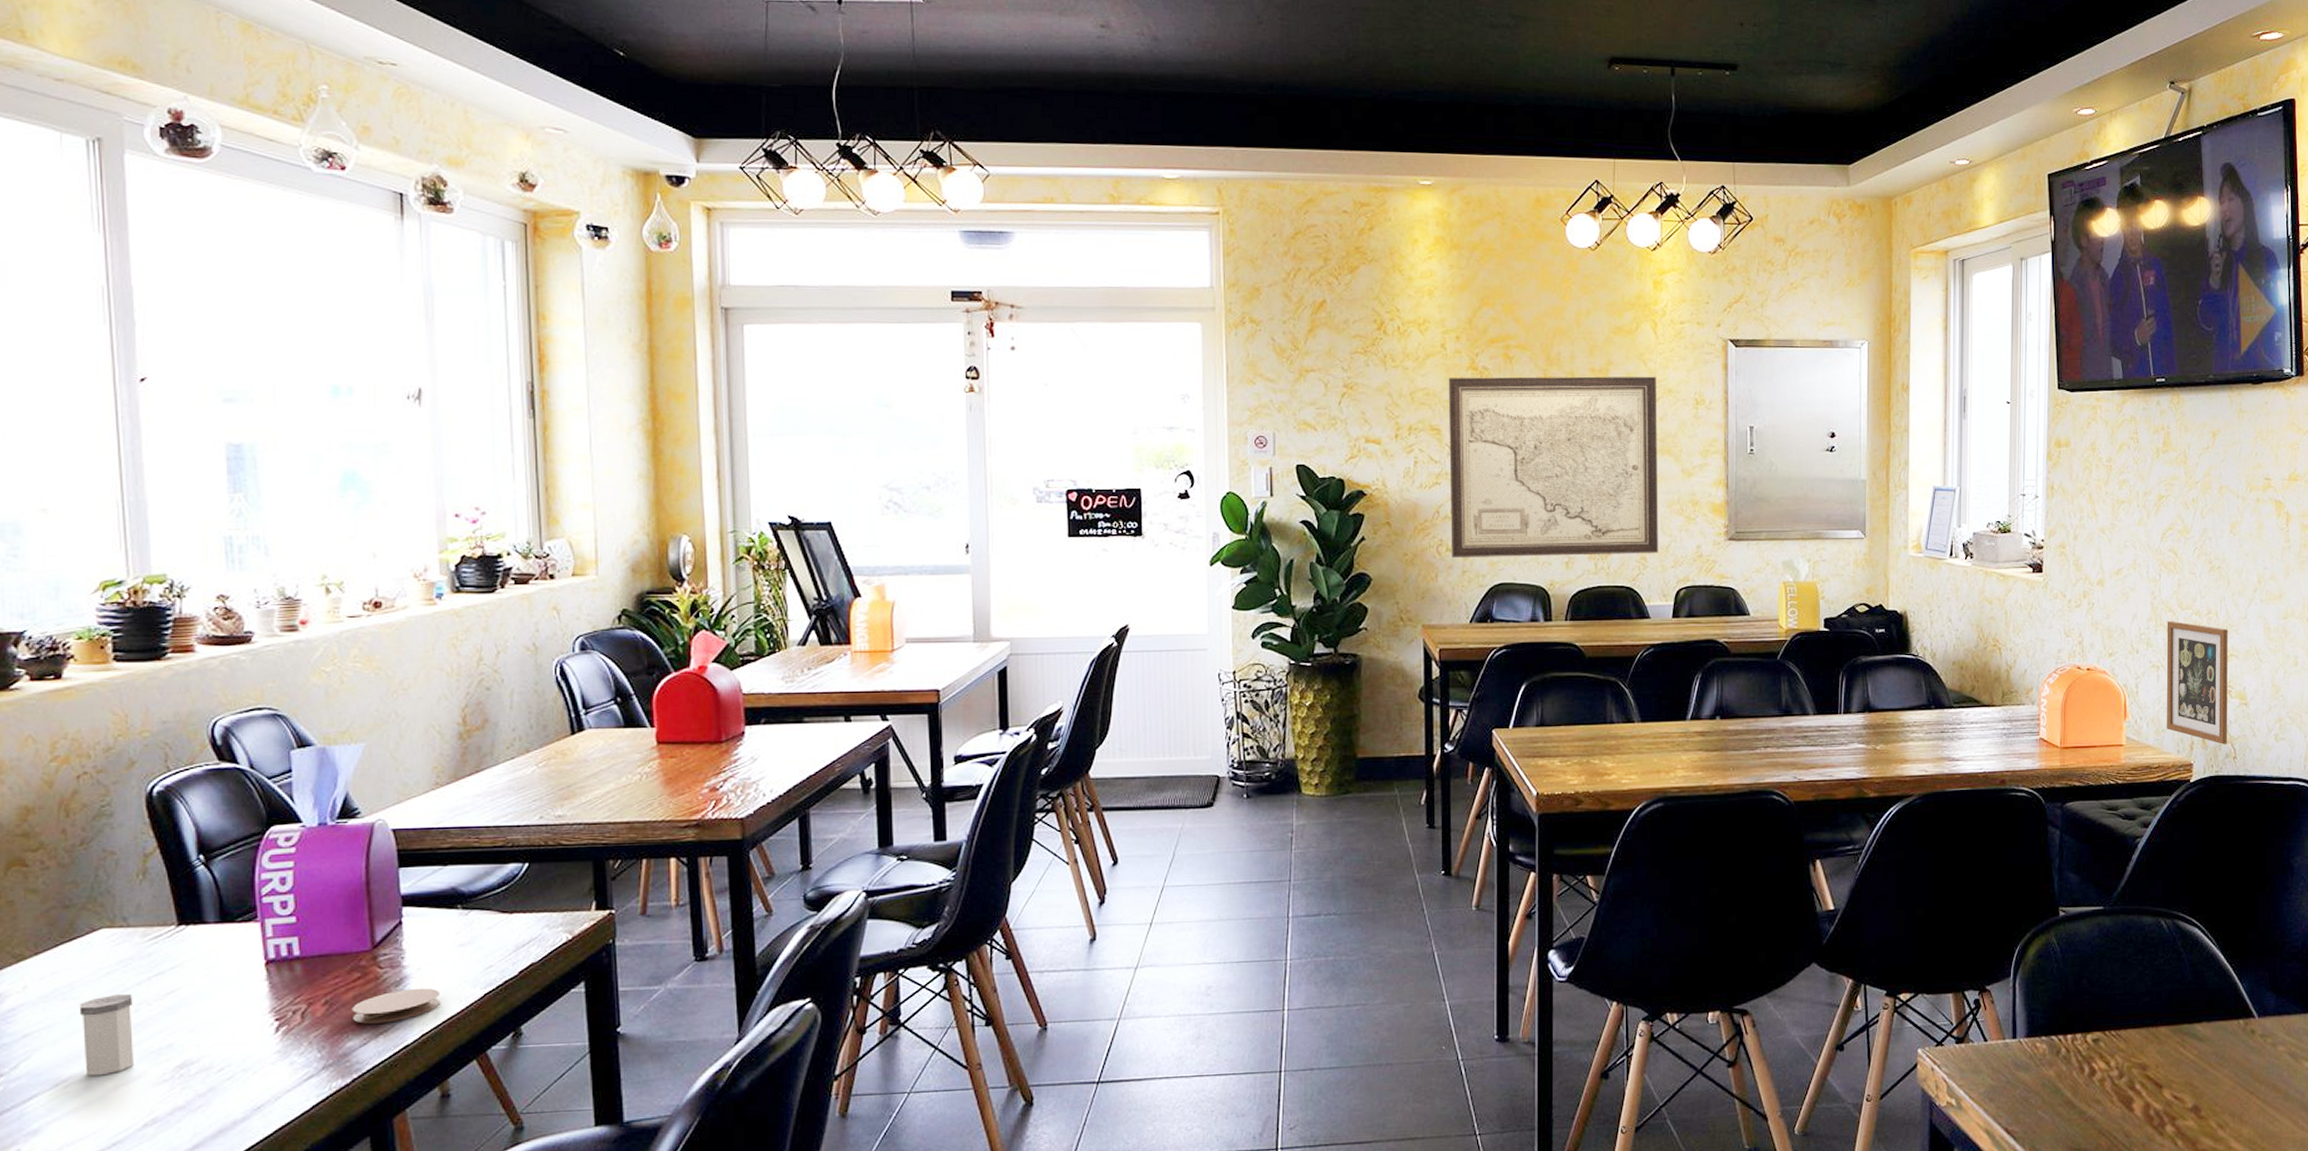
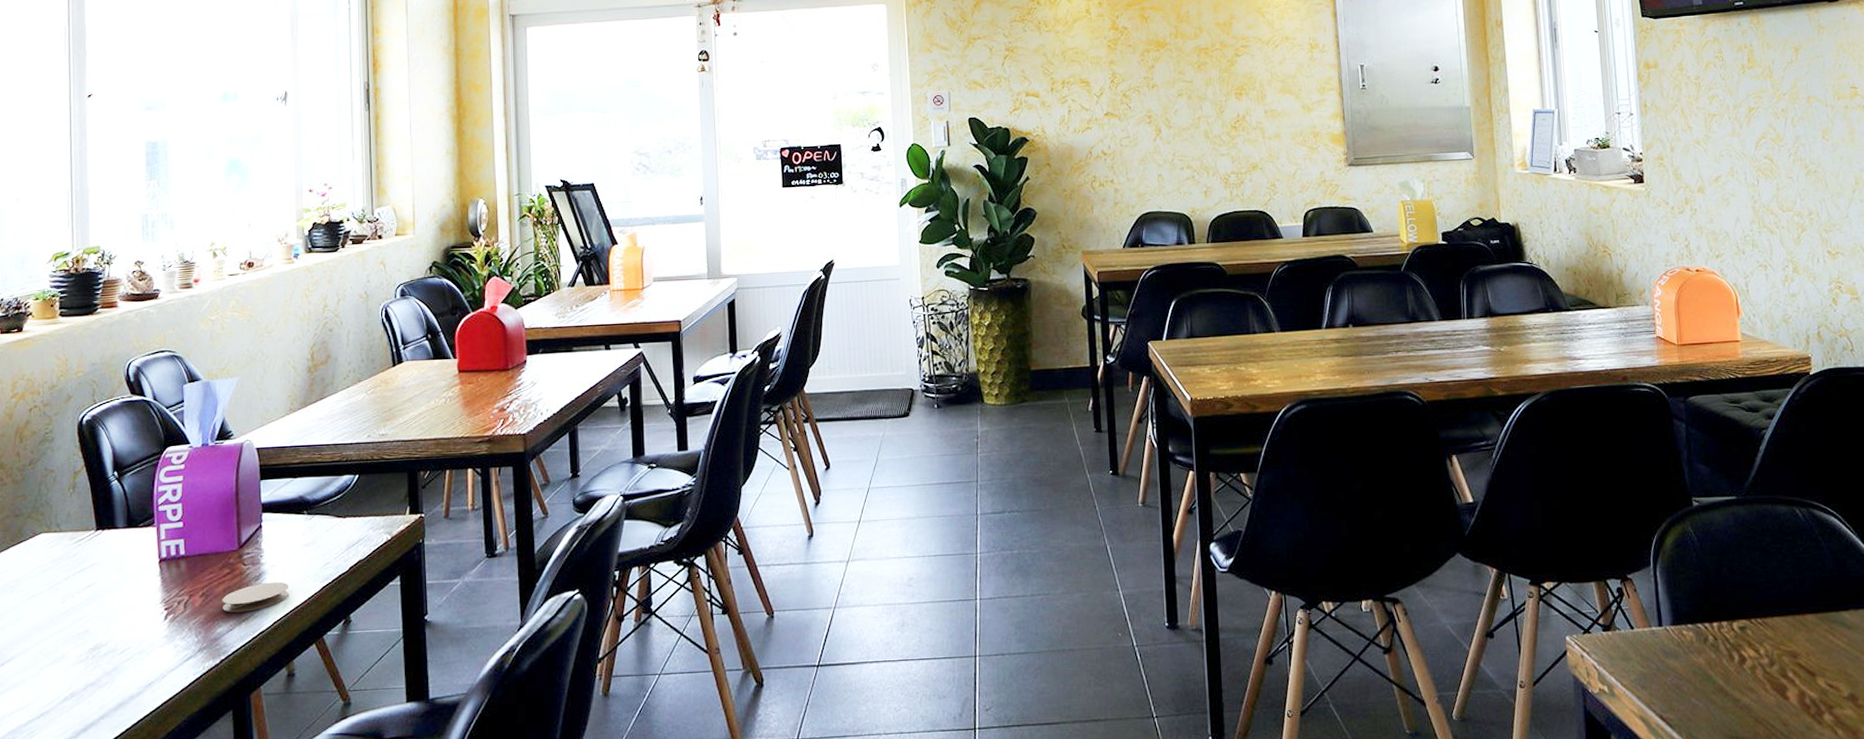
salt shaker: present [79,993,134,1076] -> none [22,587,61,657]
wall art: present [1448,376,1658,558] -> none [1093,26,1286,192]
picture frame: present [2166,620,2228,744] -> none [1769,222,1843,338]

